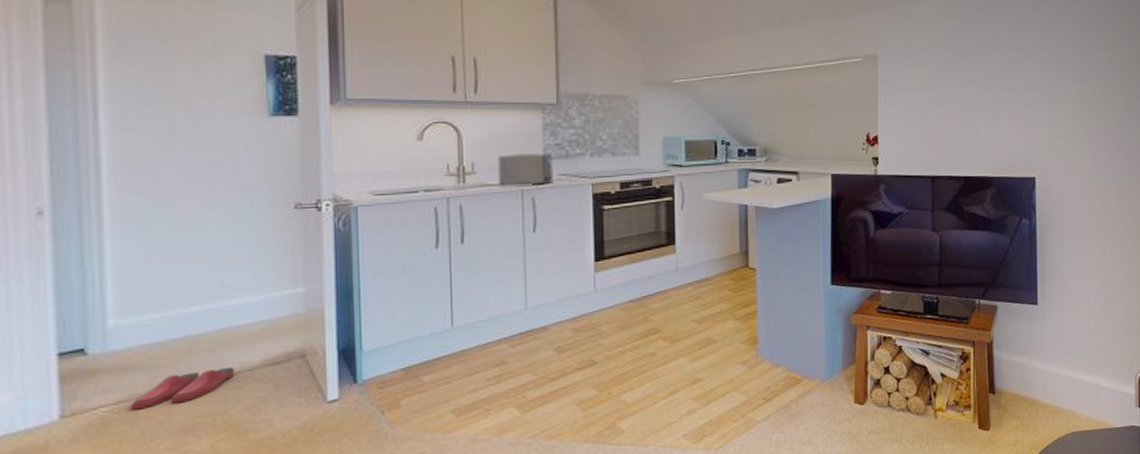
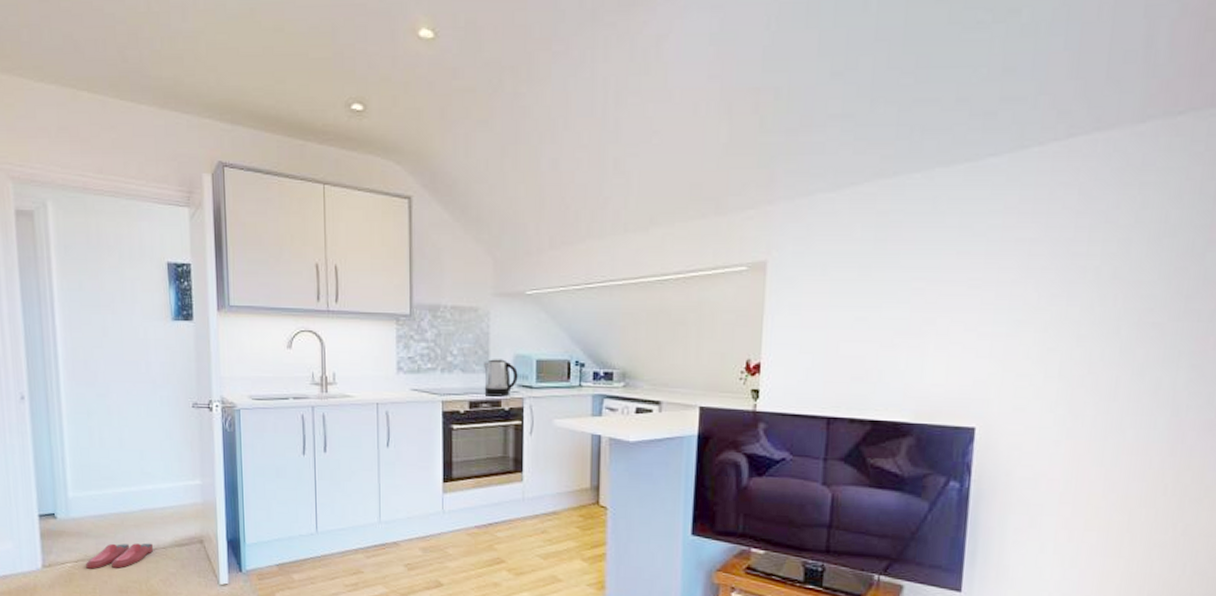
toaster: present [497,153,554,187] -> none [355,366,406,399]
kettle: none [633,142,668,177] -> present [483,359,518,397]

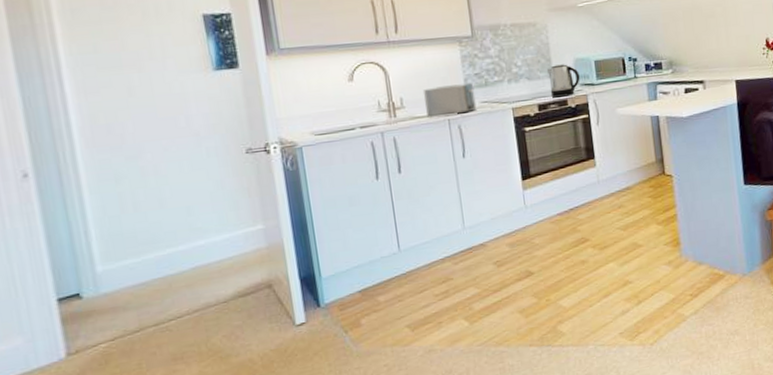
slippers: present [86,543,153,569] -> none [126,300,212,345]
toaster: none [355,366,406,399] -> present [422,83,477,119]

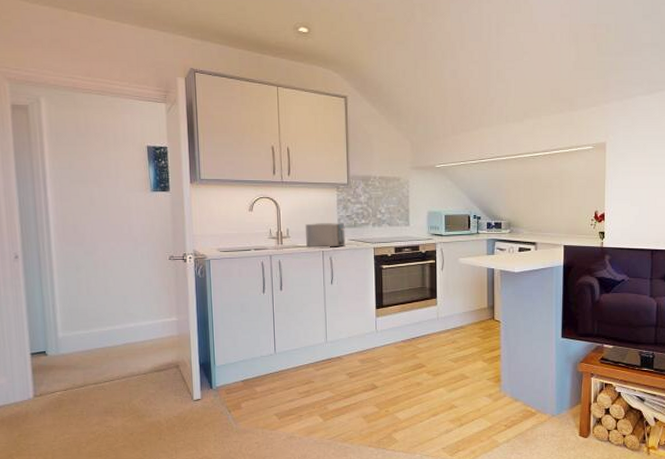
kettle: present [546,64,580,98] -> none [404,215,431,243]

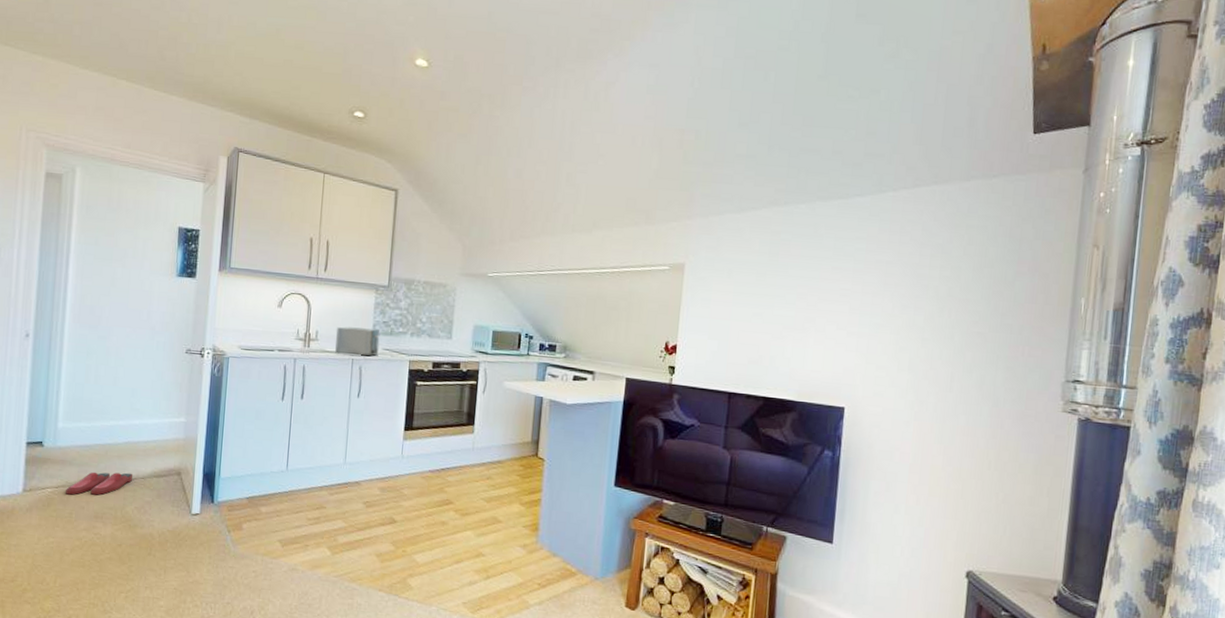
slippers: none [74,370,135,395] -> present [66,472,132,496]

